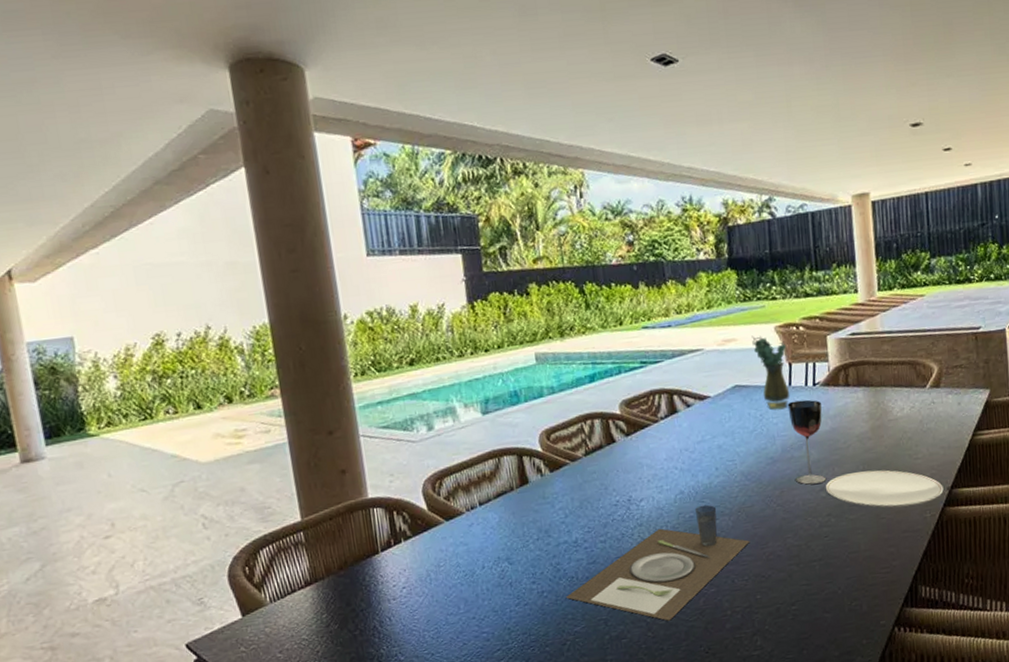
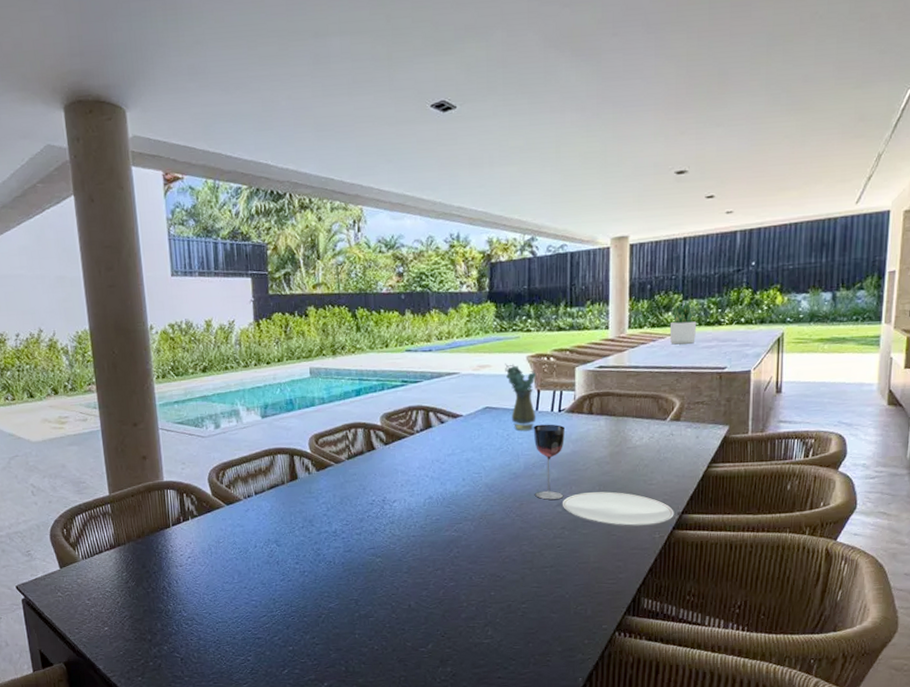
place setting: present [566,505,750,621] -> none [324,510,489,606]
planter: none [920,258,947,306] -> present [669,300,696,345]

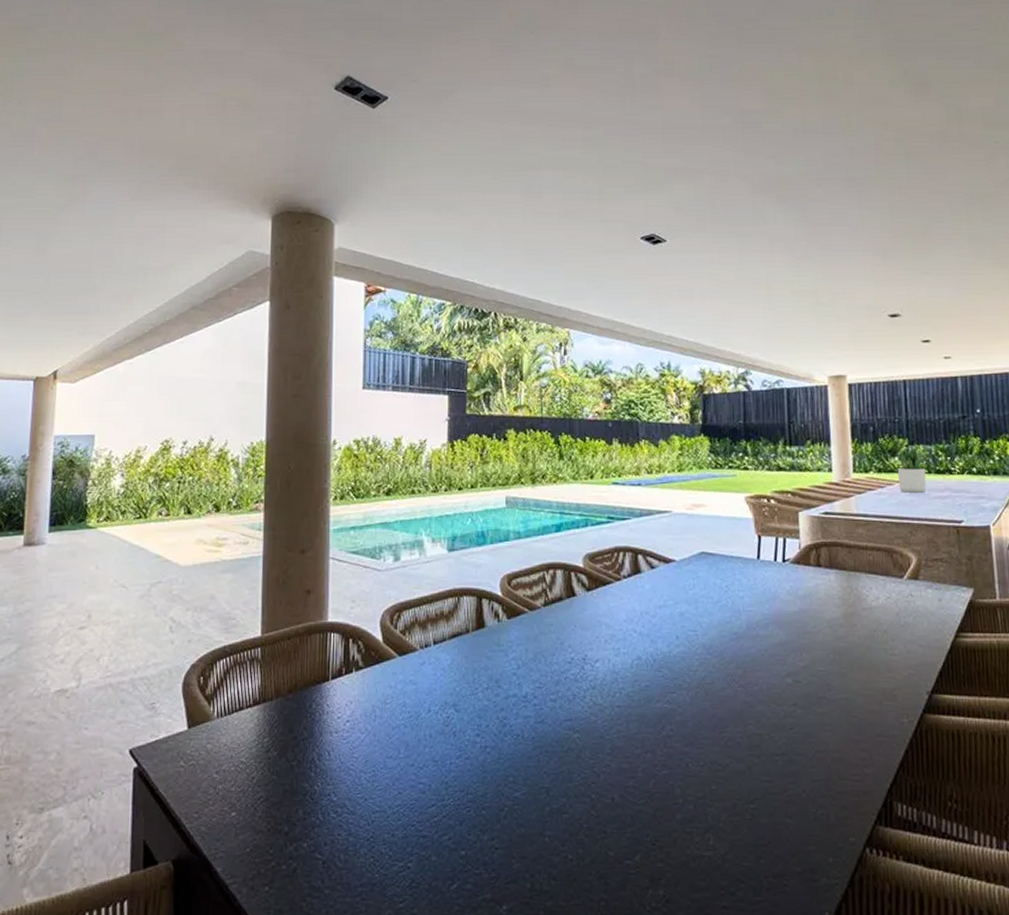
vase: present [505,363,536,432] -> none [721,503,758,583]
wineglass: present [533,424,566,500] -> none [755,576,794,668]
plate: present [562,491,674,527] -> none [791,661,923,707]

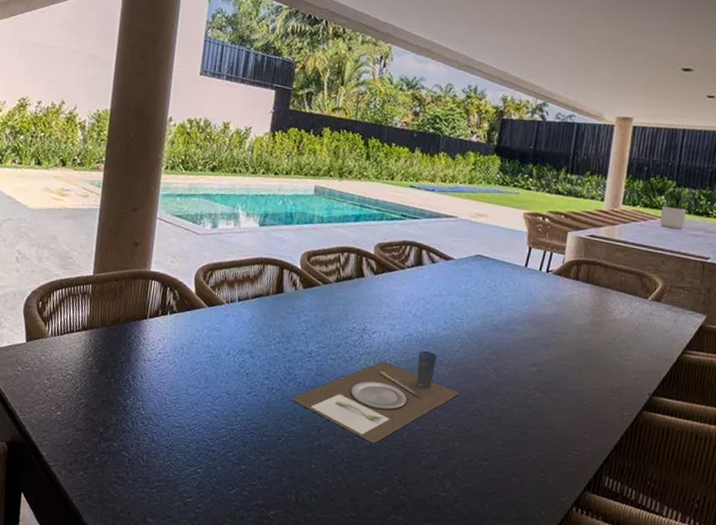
place setting: none [510,675,708,800] -> present [291,350,460,444]

